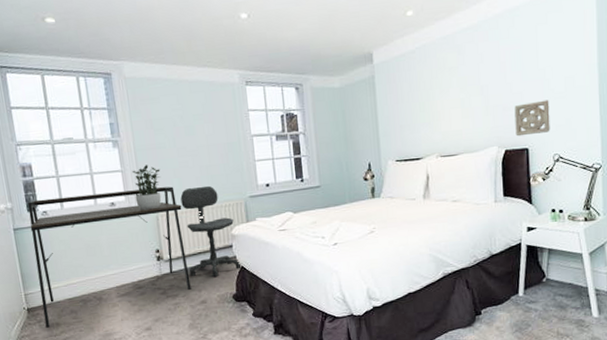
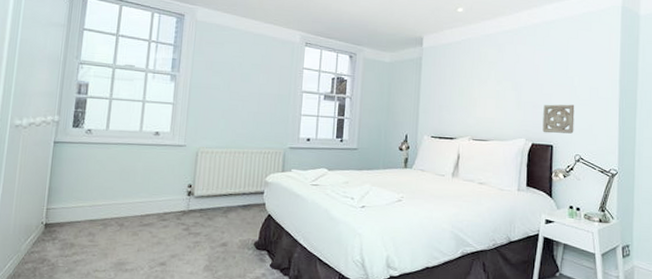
desk: present [27,186,191,328] -> none [59,117,223,247]
potted plant: present [131,165,162,211] -> none [180,102,210,145]
office chair: present [180,185,241,278] -> none [216,130,270,222]

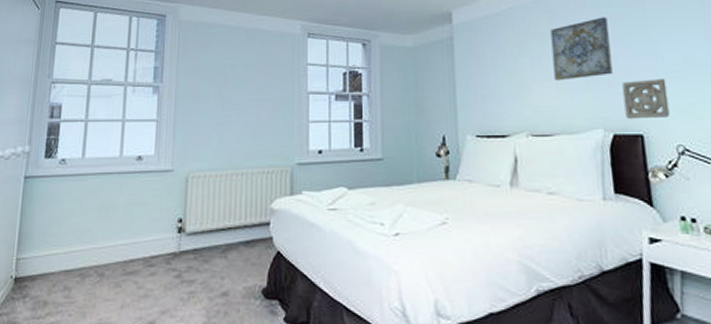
wall art: none [495,53,540,100] -> present [550,17,613,81]

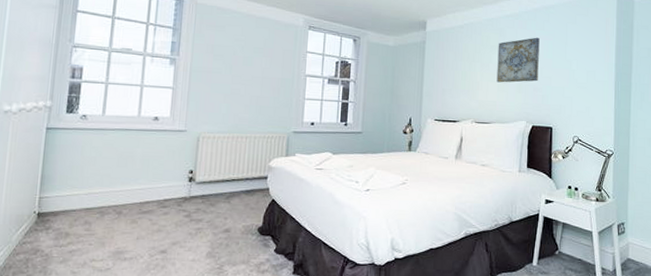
wall ornament: present [622,78,670,120] -> none [542,87,573,116]

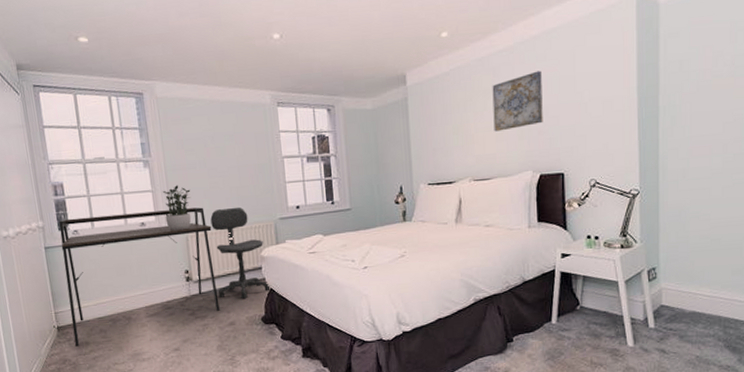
desk: none [53,102,225,237] -> present [58,207,220,347]
potted plant: none [180,86,212,130] -> present [162,185,192,231]
office chair: none [218,115,273,207] -> present [210,207,270,299]

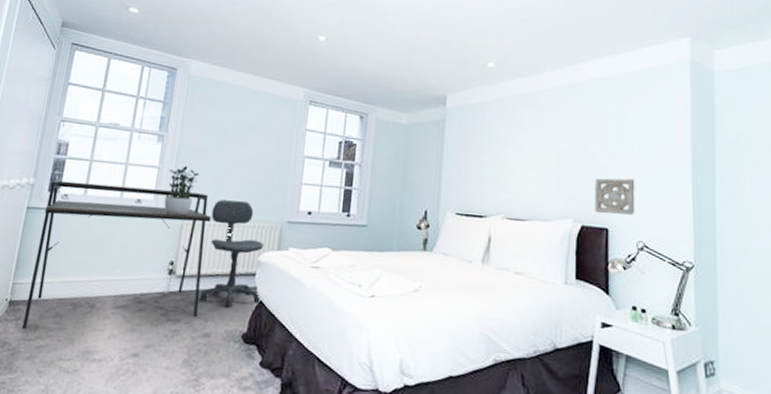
wall art: present [492,70,543,132] -> none [534,116,589,171]
wall ornament: none [550,124,587,161] -> present [594,178,635,215]

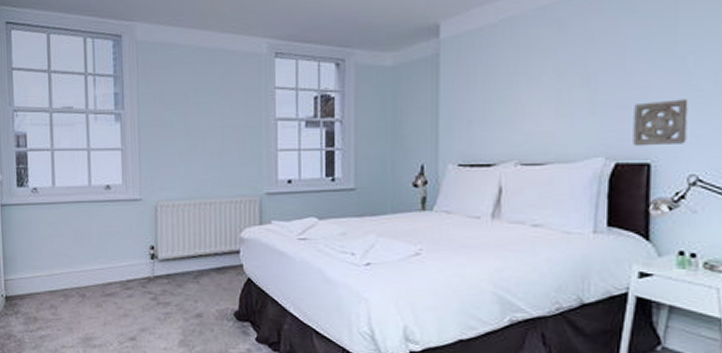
desk: present [22,180,212,329] -> none [18,173,186,321]
potted plant: present [164,166,199,216] -> none [133,144,165,198]
office chair: present [199,200,264,308] -> none [185,175,248,288]

